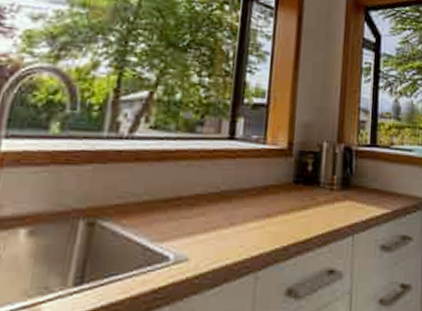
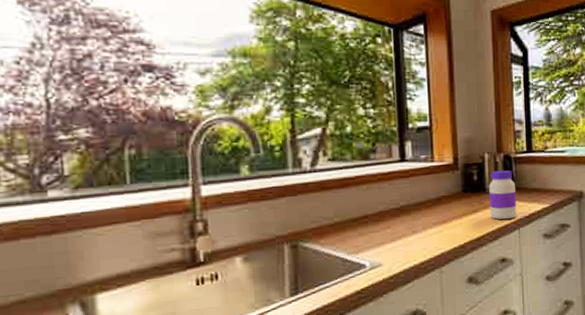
jar: none [322,162,355,222] -> present [489,170,517,220]

